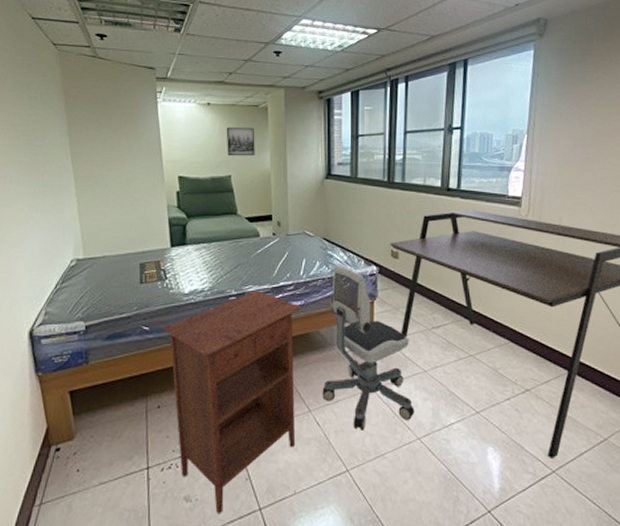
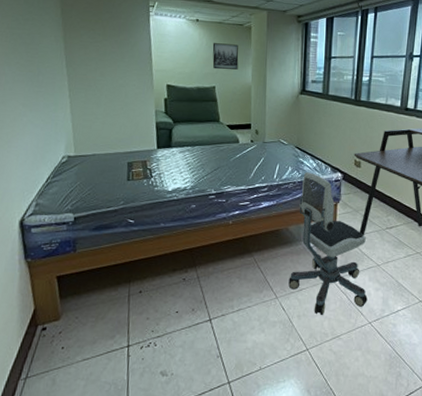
nightstand: present [161,291,302,515] -> none [145,191,274,387]

